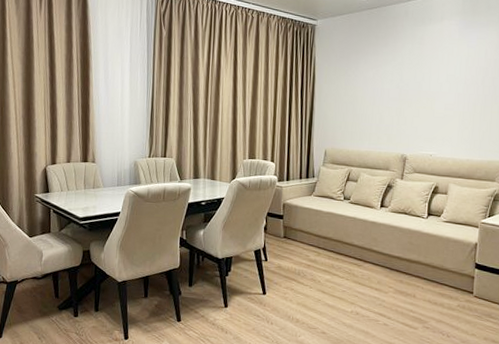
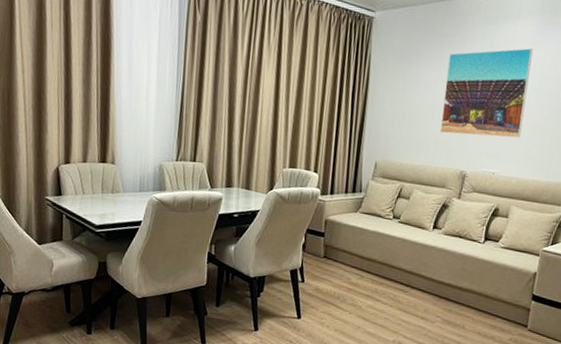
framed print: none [381,44,458,123] -> present [440,48,533,138]

